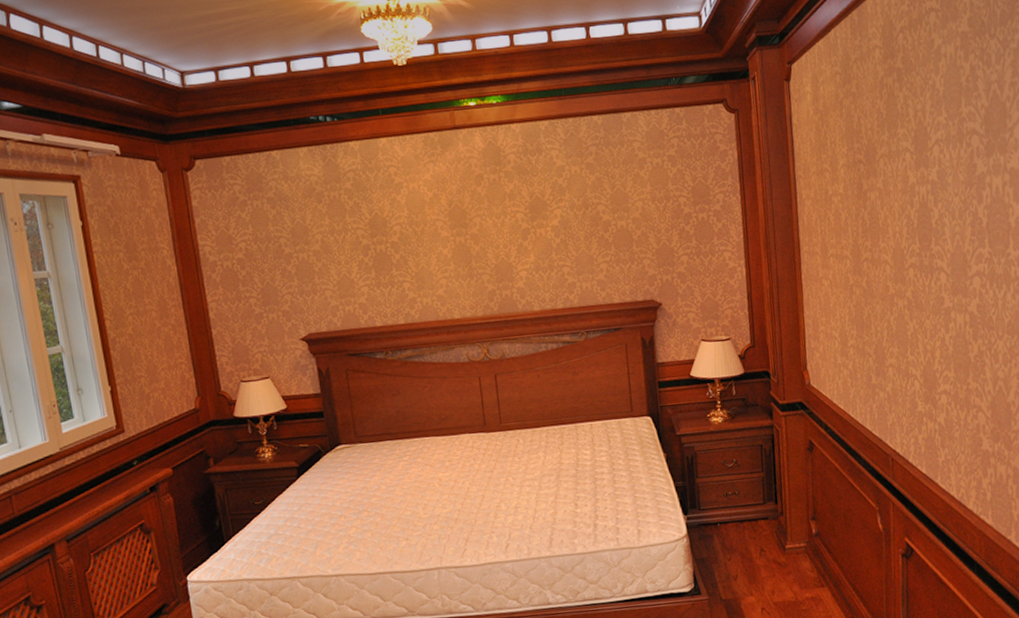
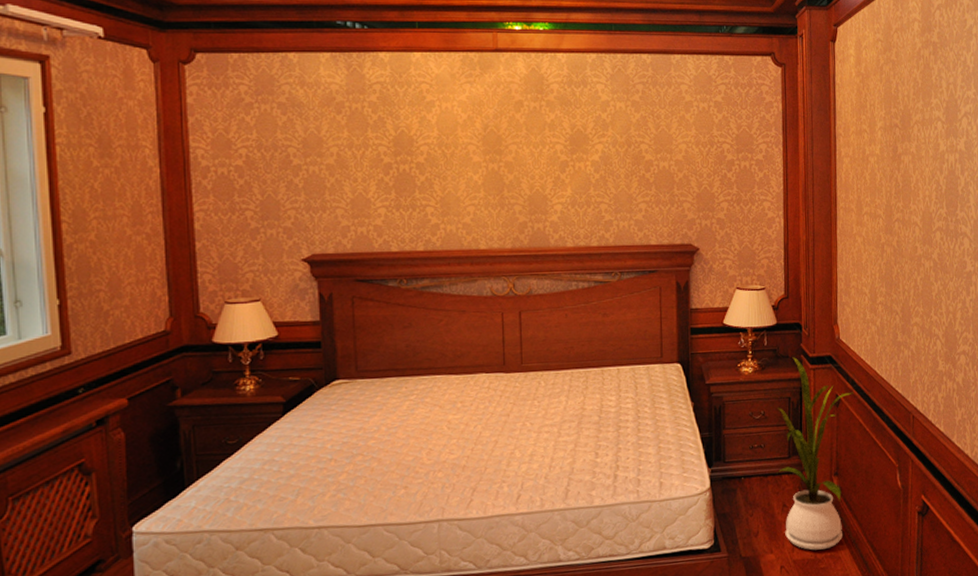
house plant: none [749,404,828,593] -> present [776,356,854,551]

